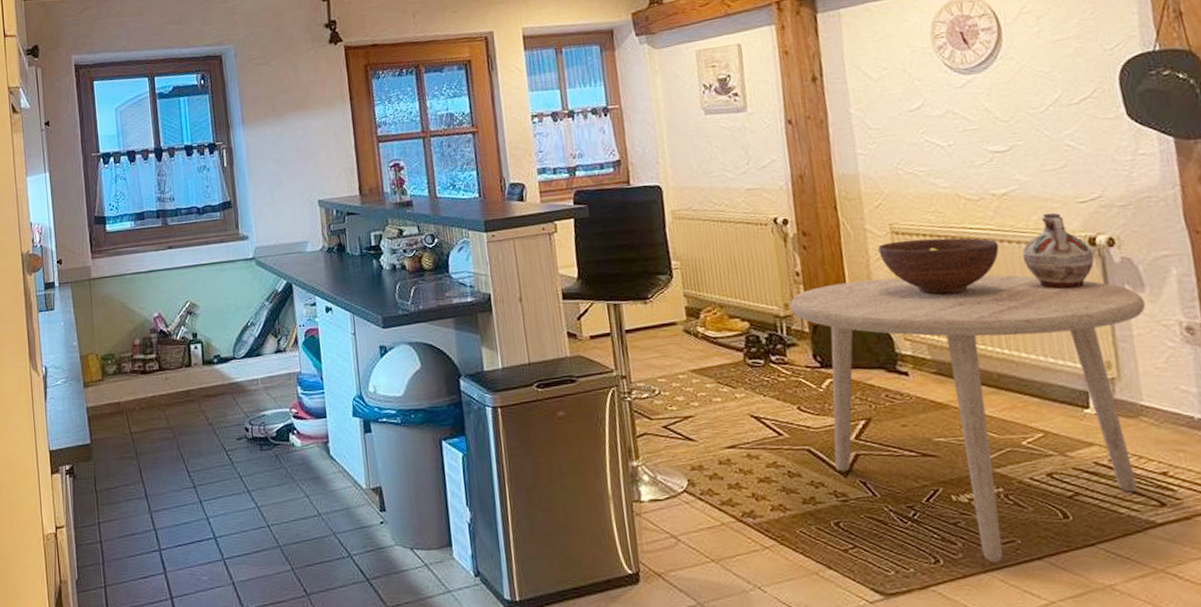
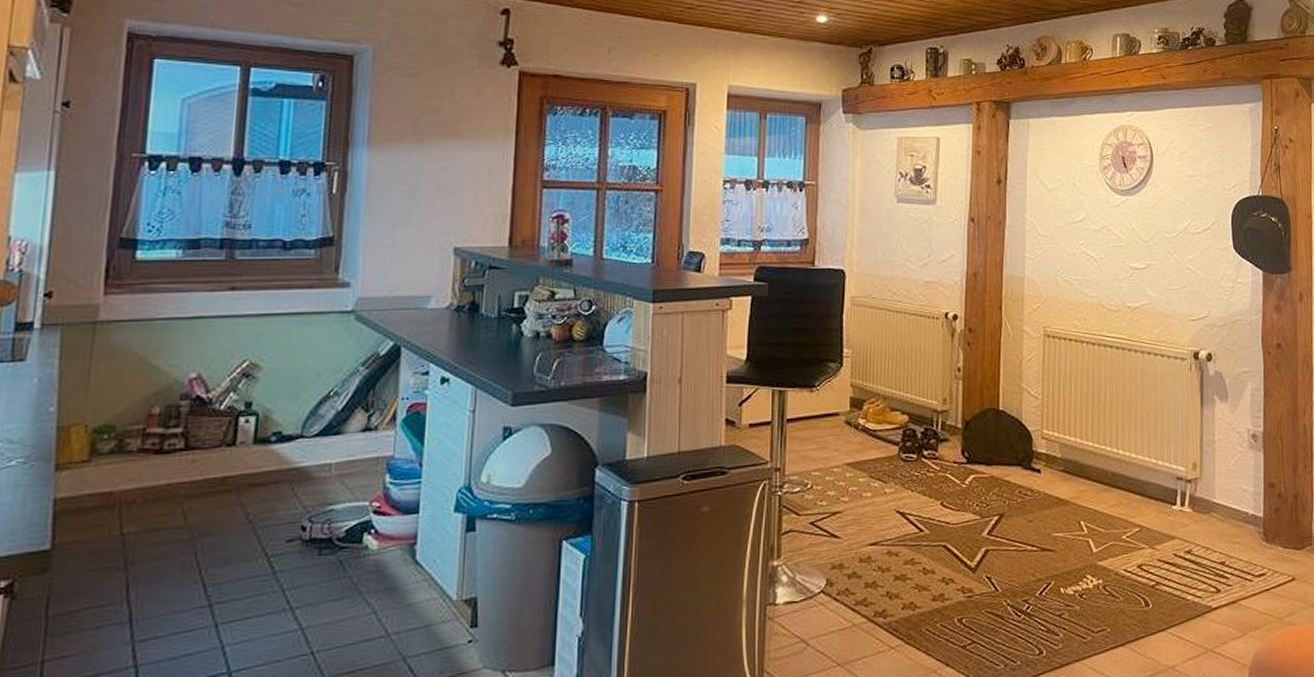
dining table: present [790,274,1146,563] -> none [948,378,1227,651]
fruit bowl: present [878,237,999,295] -> none [1031,343,1128,397]
ceramic jug: present [1022,212,1095,290] -> none [1144,327,1196,397]

